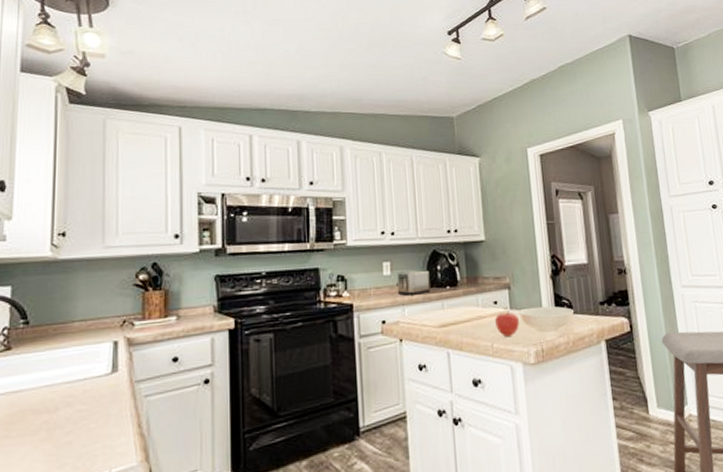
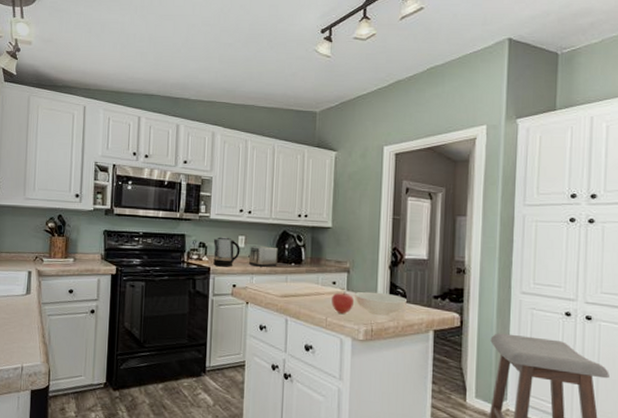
kettle: none [353,265,387,302] -> present [213,237,240,267]

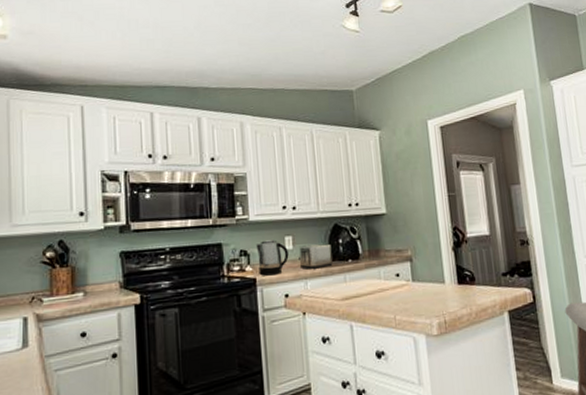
fruit: present [332,291,355,314] -> none [397,283,423,309]
bowl: present [354,291,408,316] -> none [420,278,477,305]

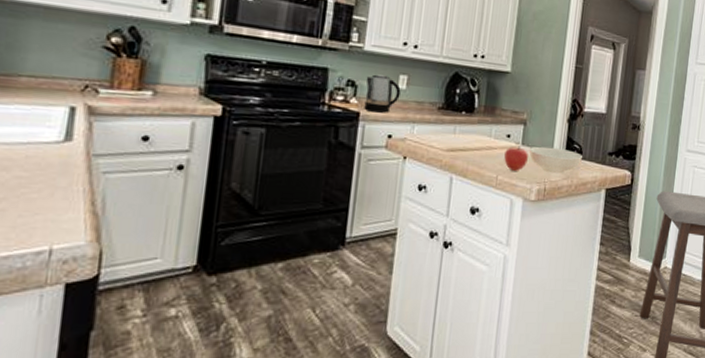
toaster: present [298,243,333,269] -> none [409,87,447,115]
fruit: none [397,283,423,309] -> present [504,146,529,171]
bowl: none [420,278,477,305] -> present [529,146,583,174]

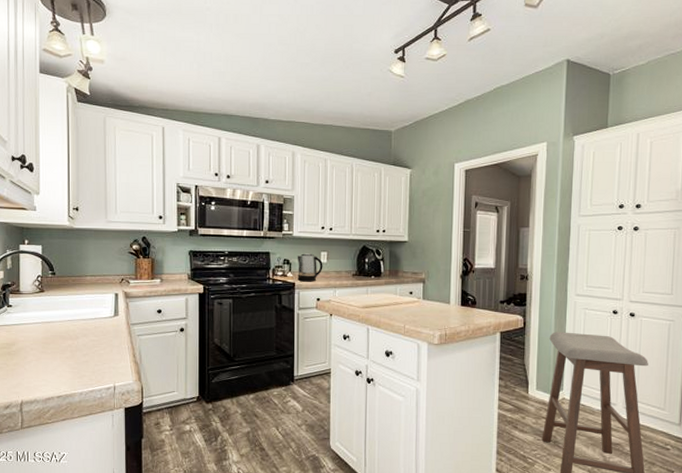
fruit: present [504,146,529,171] -> none [409,300,430,321]
bowl: present [529,146,583,174] -> none [429,299,477,321]

